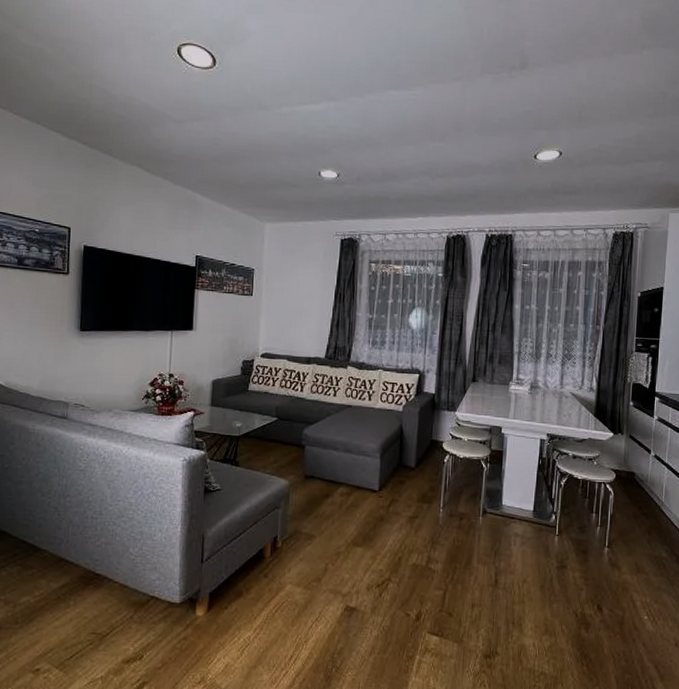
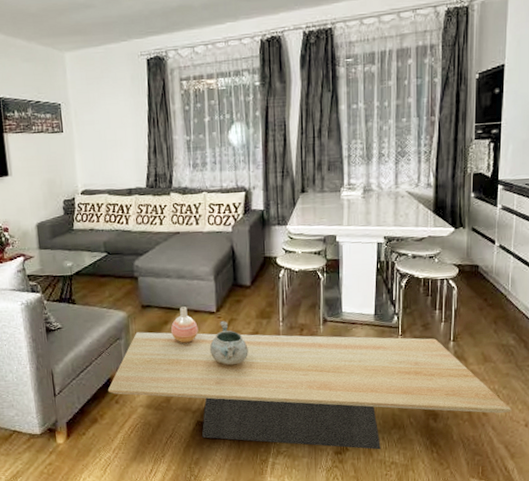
coffee table: none [259,503,662,657] -> present [108,332,512,450]
vase: none [330,481,359,520] -> present [170,307,198,343]
decorative bowl: none [367,500,406,549] -> present [209,320,248,365]

